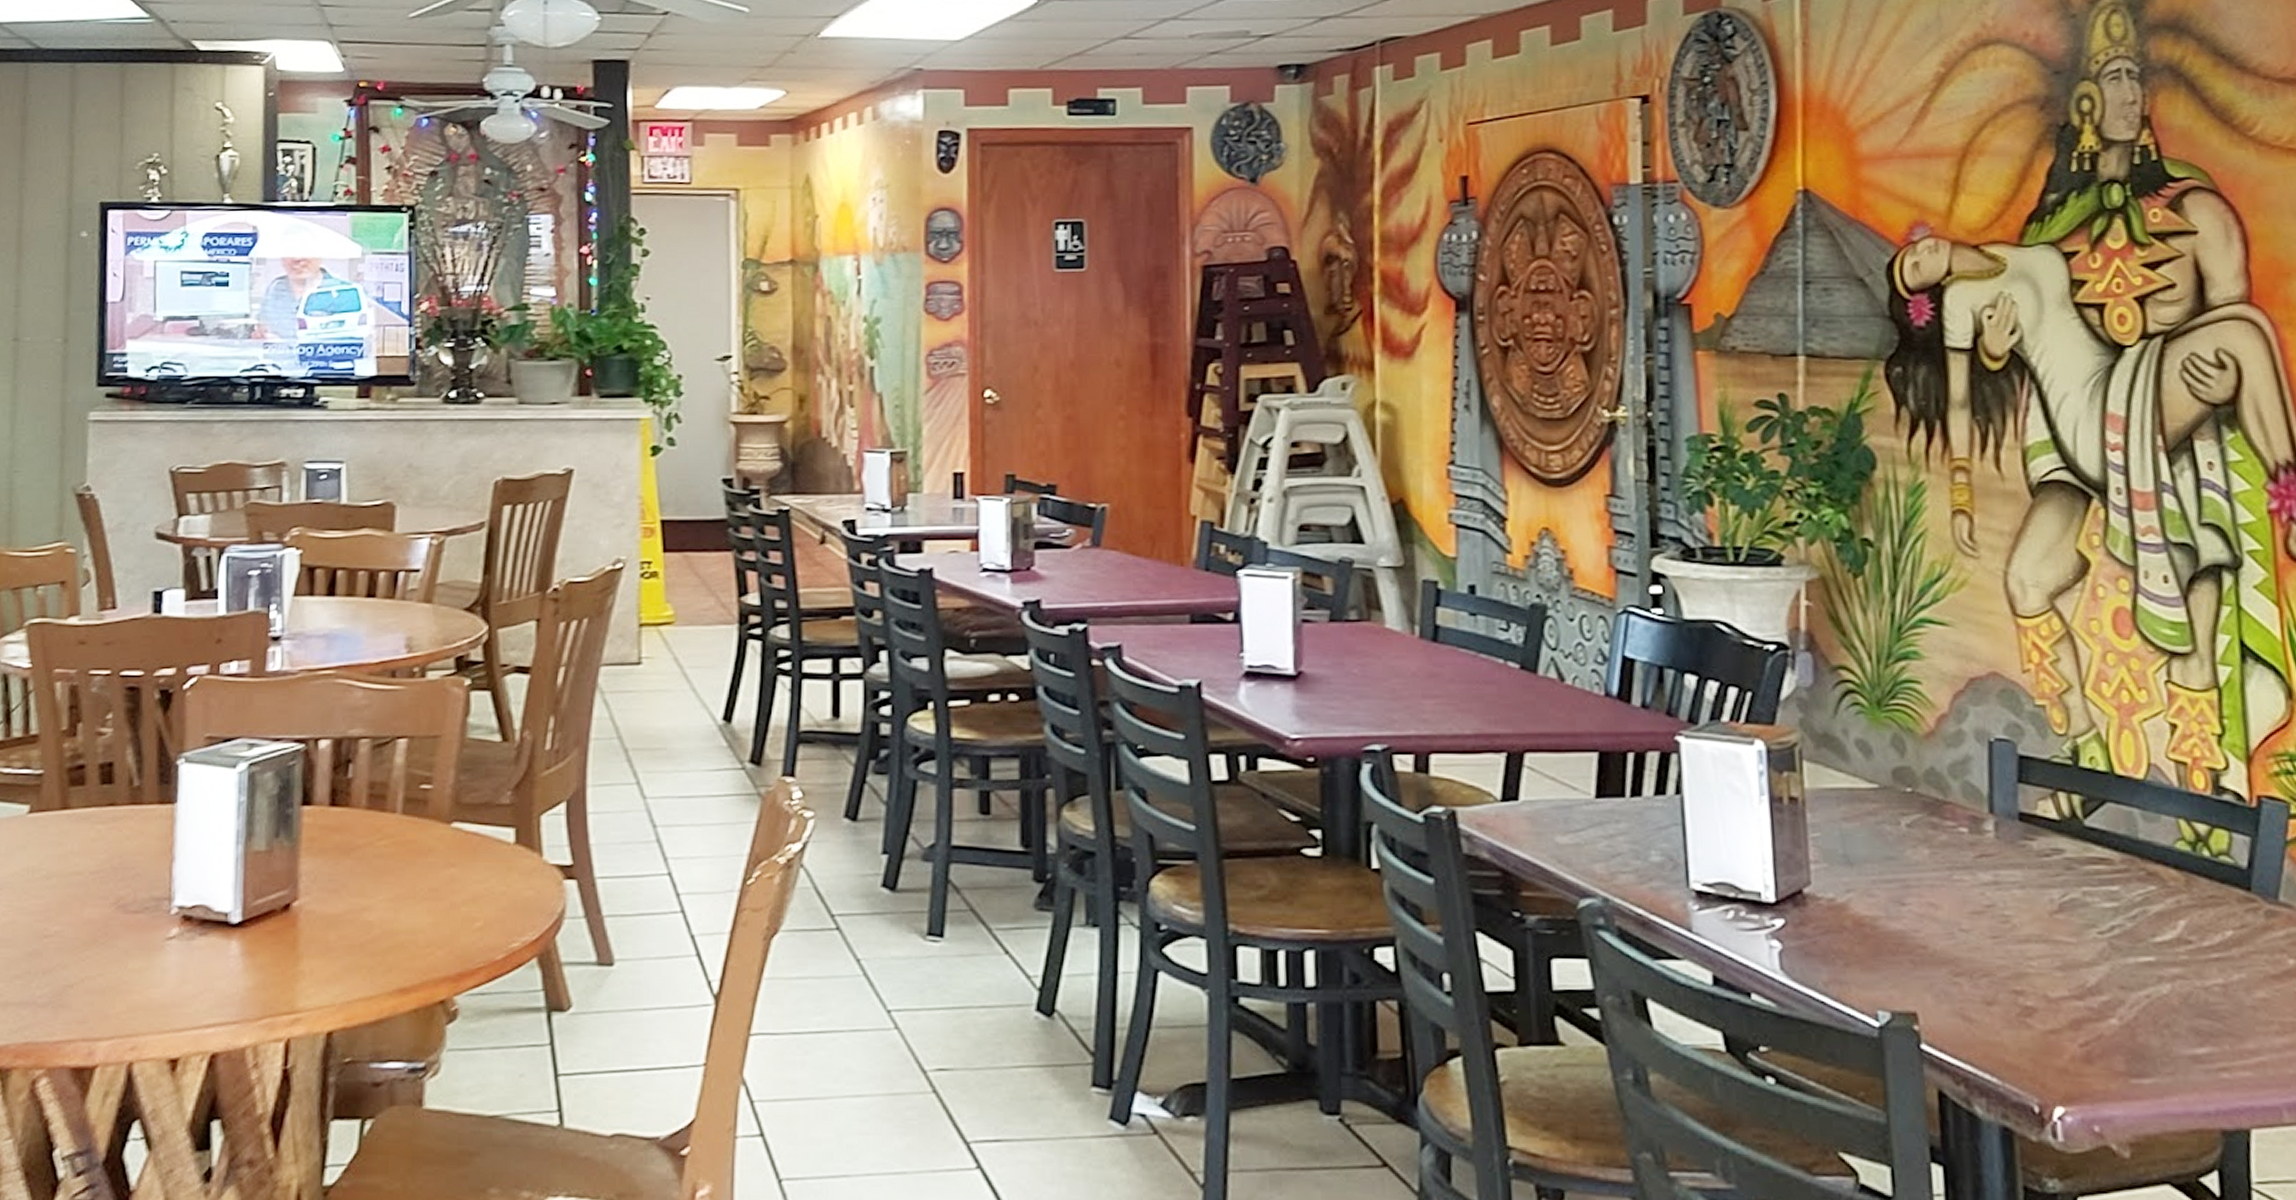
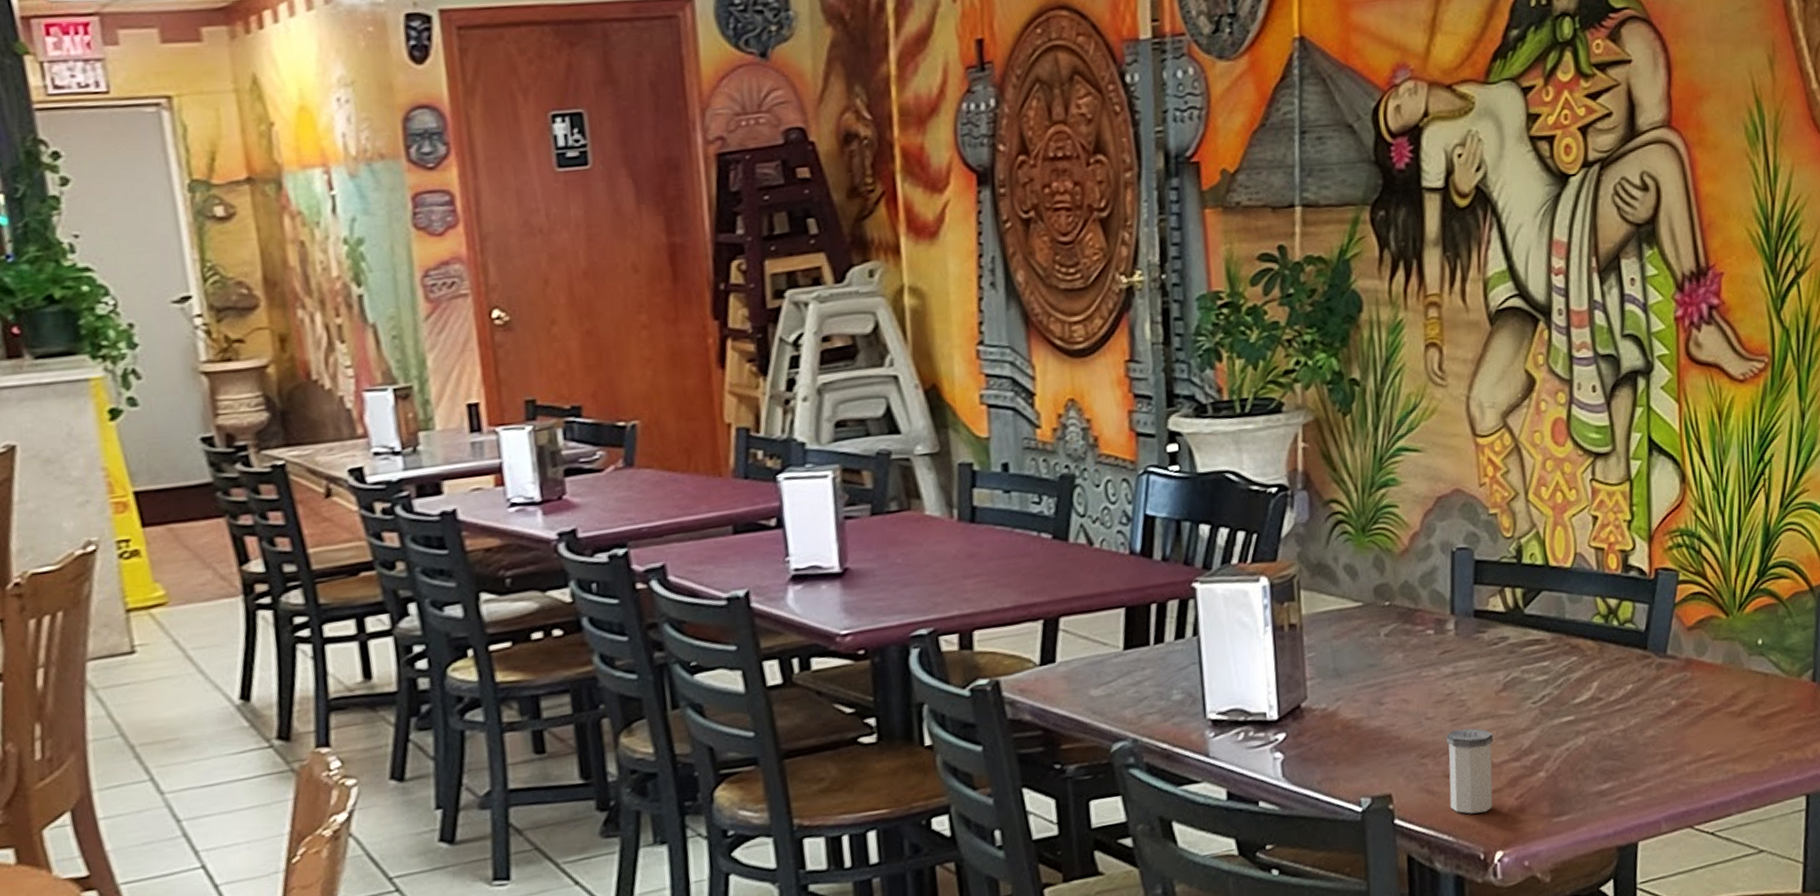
salt shaker: none [1986,949,2050,1055] -> present [1446,728,1494,814]

